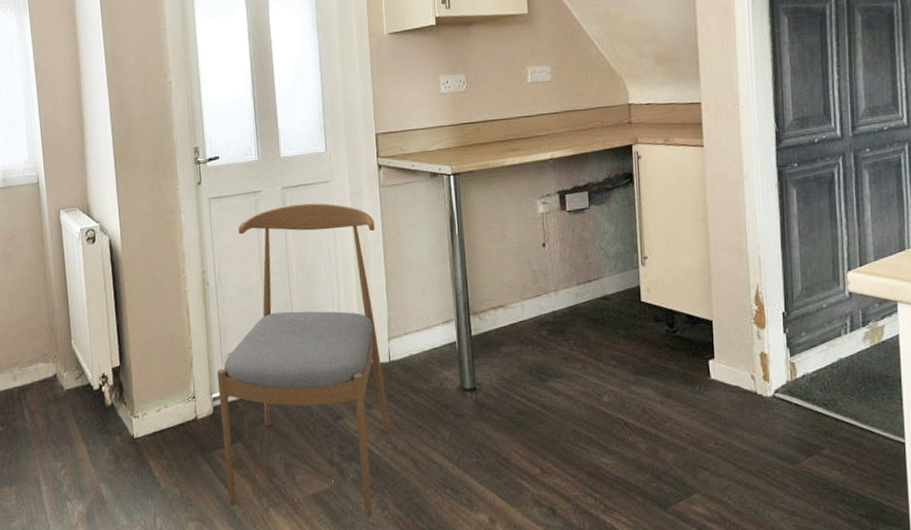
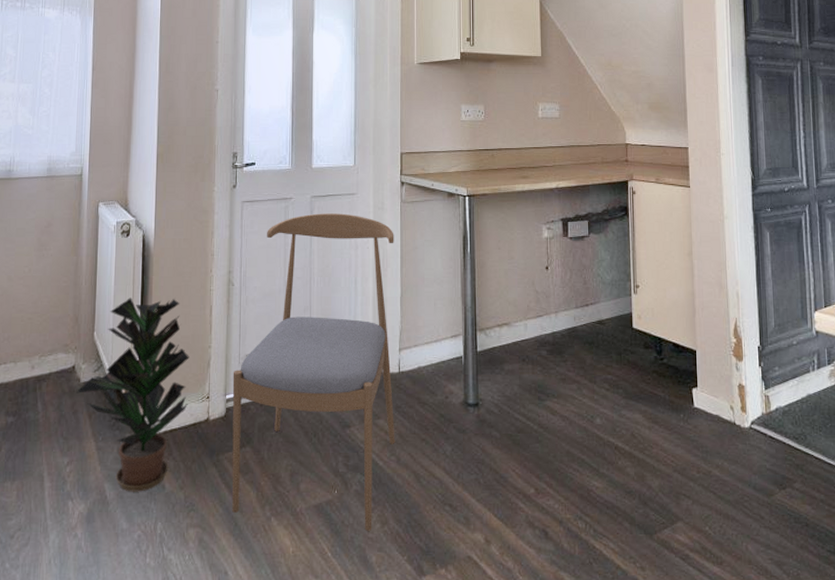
potted plant: none [61,303,174,491] -> present [76,298,189,492]

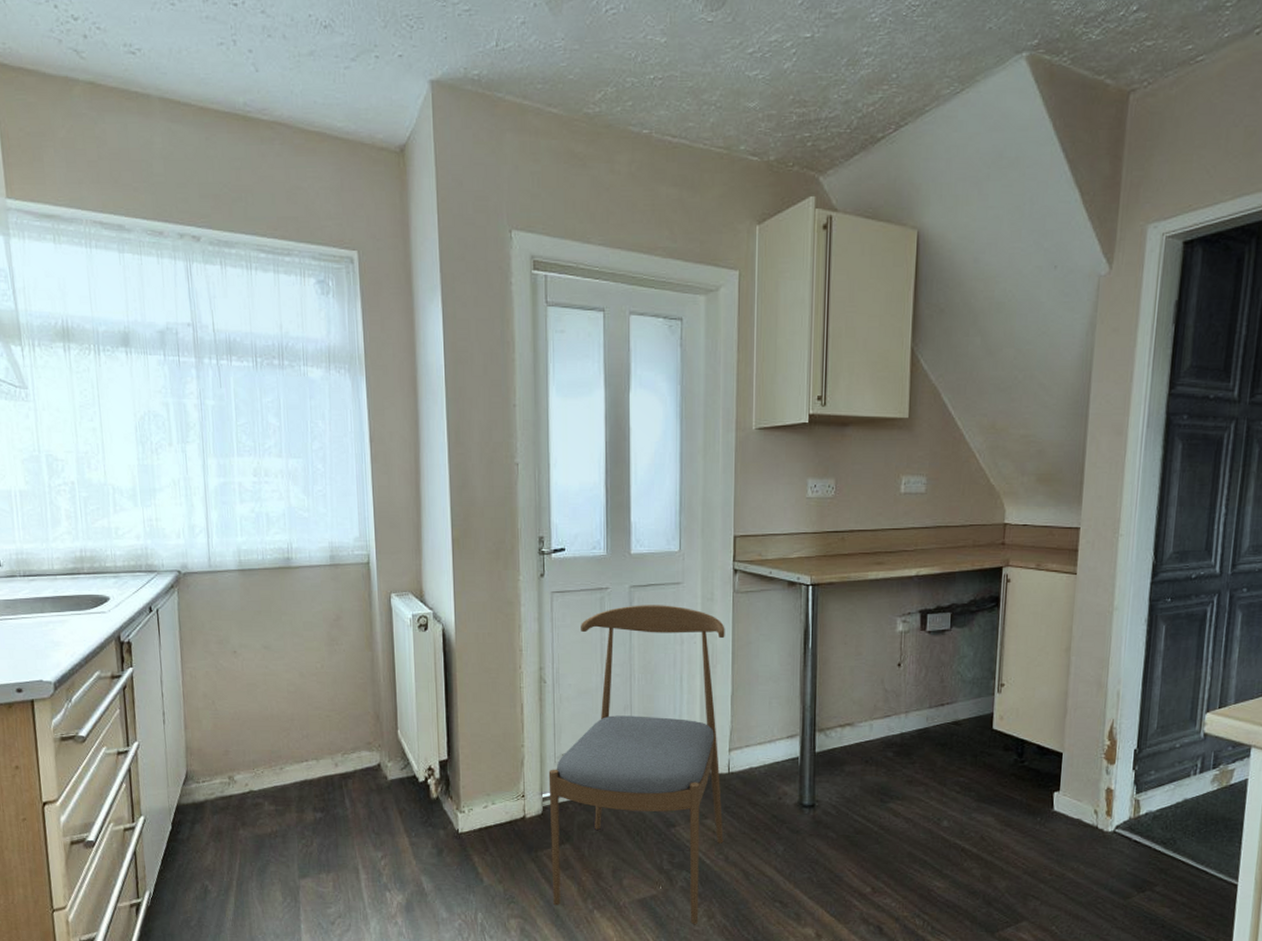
potted plant: present [76,298,189,492] -> none [384,695,503,885]

